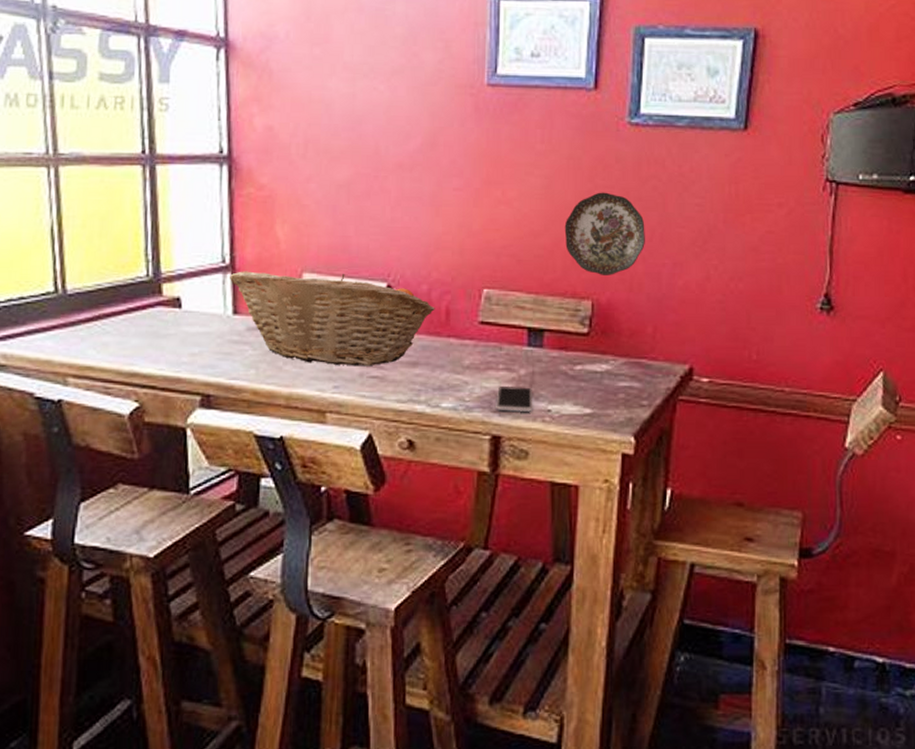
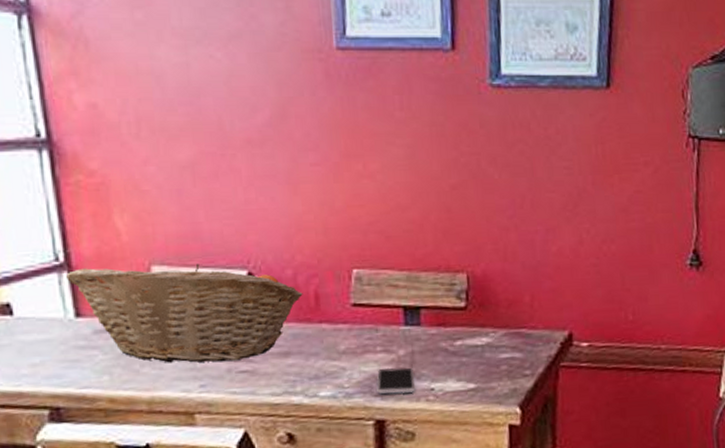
decorative plate: present [564,192,645,275] -> none [432,159,516,247]

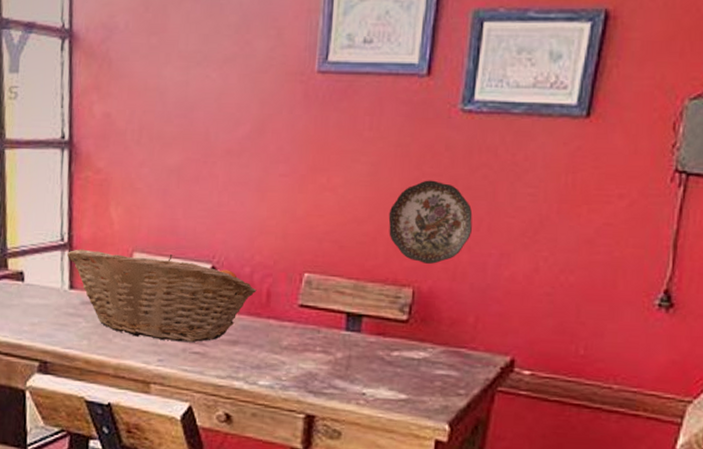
smartphone: present [377,367,416,395] -> none [311,367,348,394]
decorative plate: none [432,159,516,247] -> present [388,180,473,264]

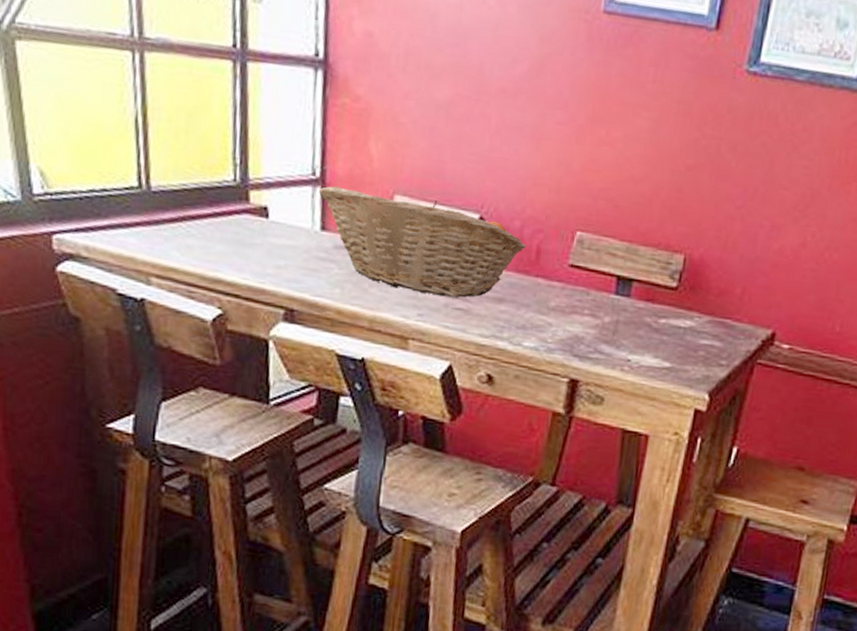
decorative plate: present [388,180,473,264] -> none [665,142,749,232]

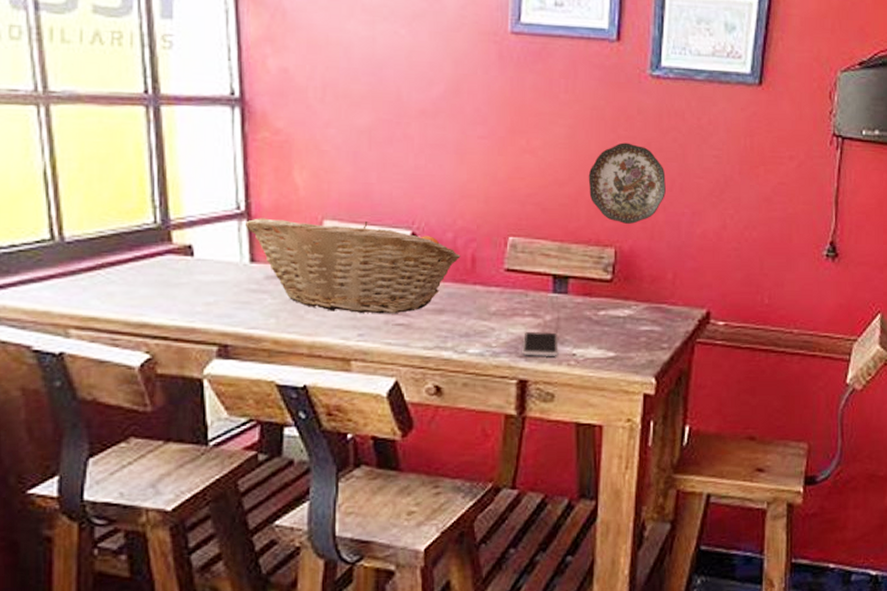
smartphone: none [577,331,615,360] -> present [522,331,559,356]
decorative plate: none [665,142,749,232] -> present [588,142,666,224]

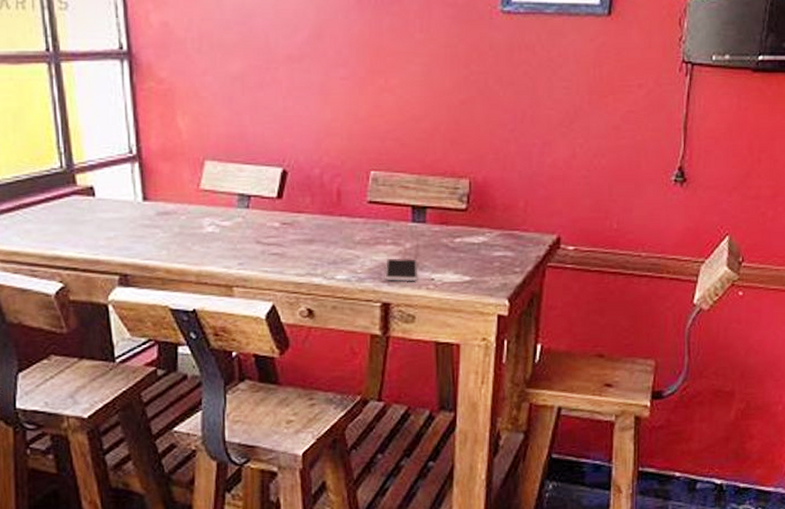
fruit basket: present [246,218,461,314] -> none [138,160,327,245]
decorative plate: present [588,142,666,224] -> none [443,78,517,156]

